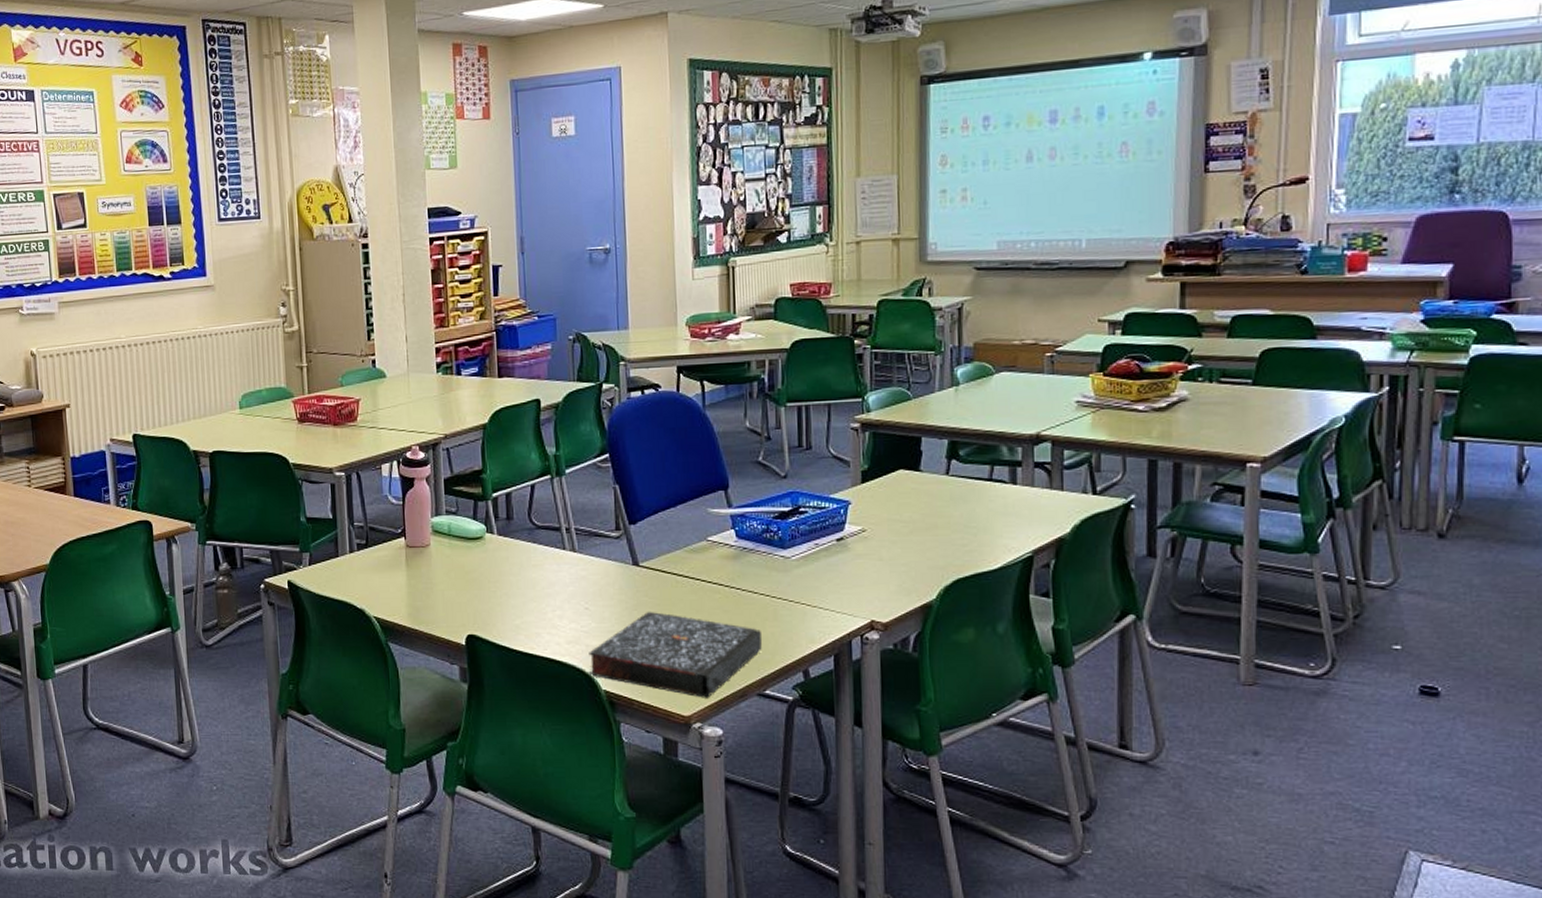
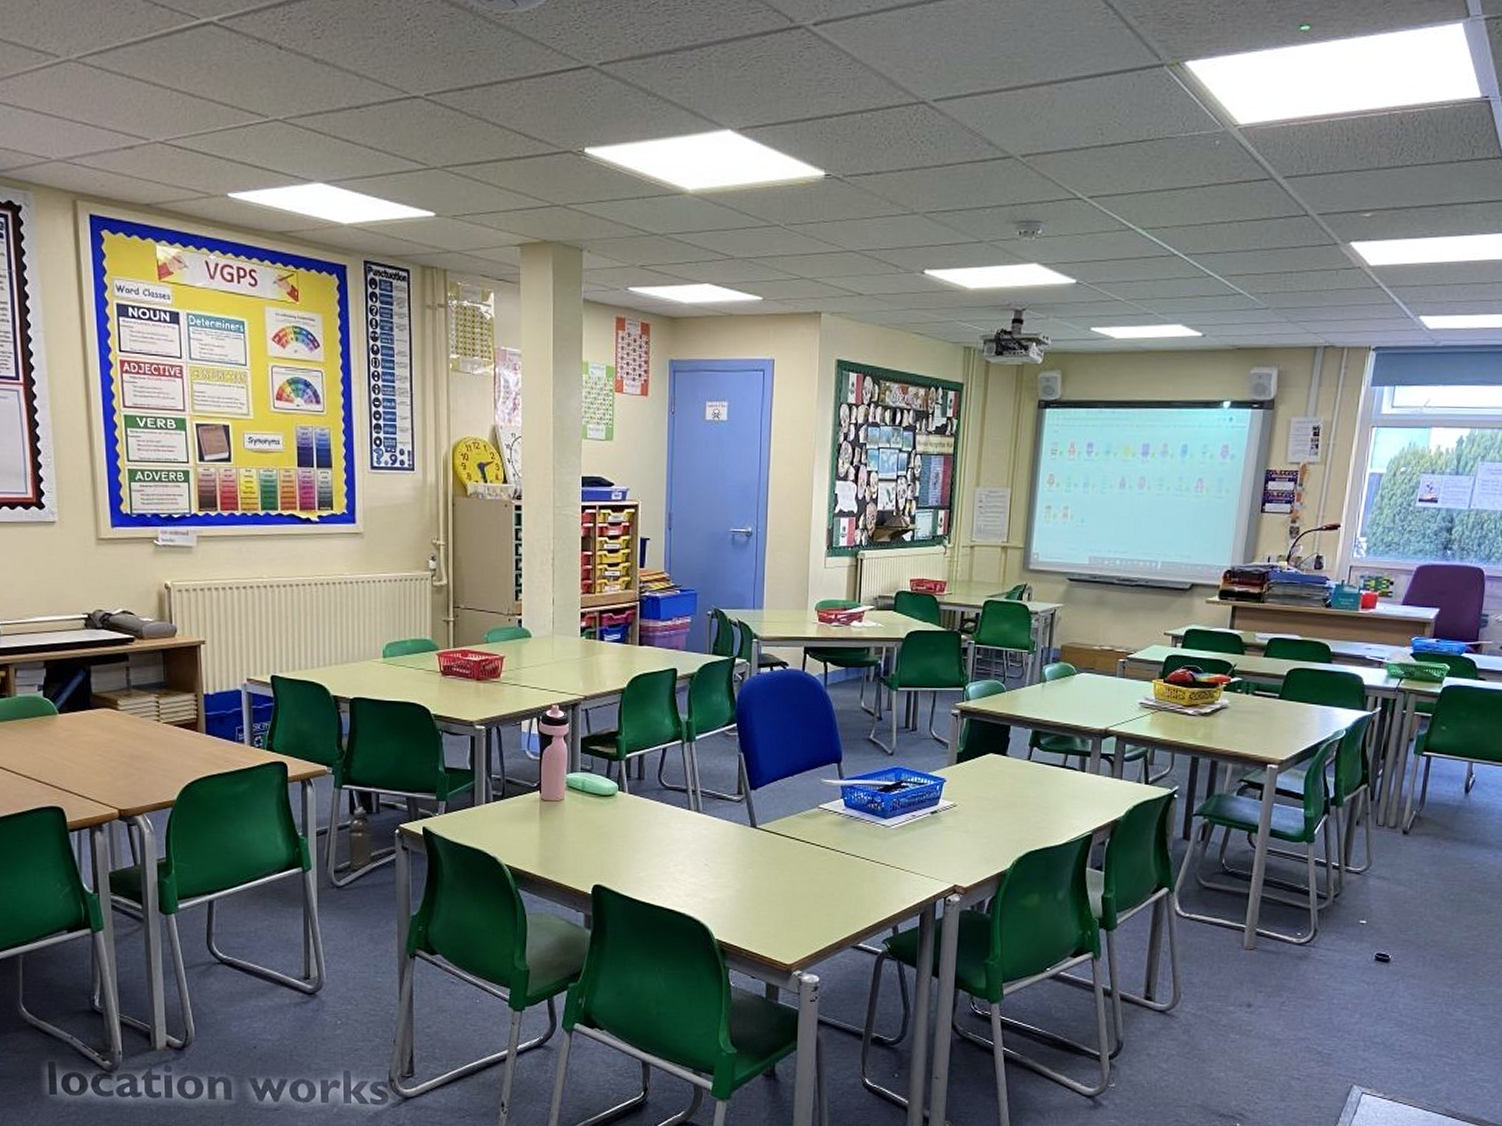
book: present [588,611,763,698] -> none [703,869,860,949]

